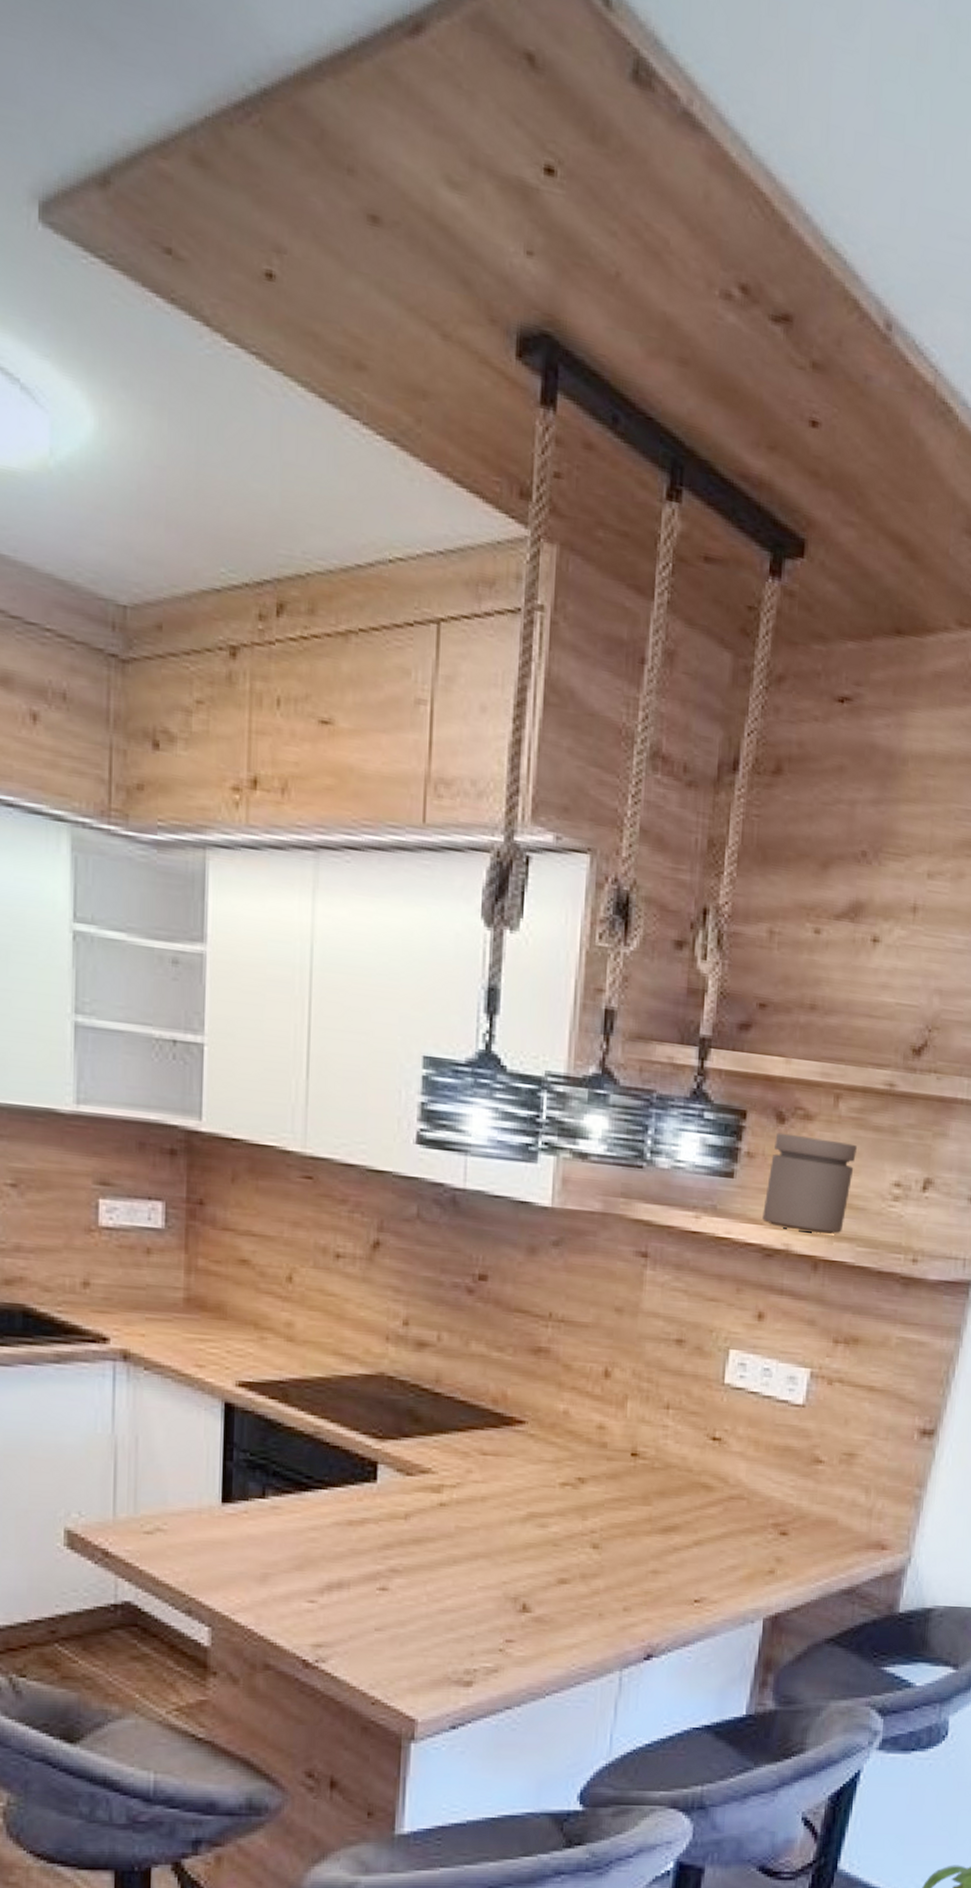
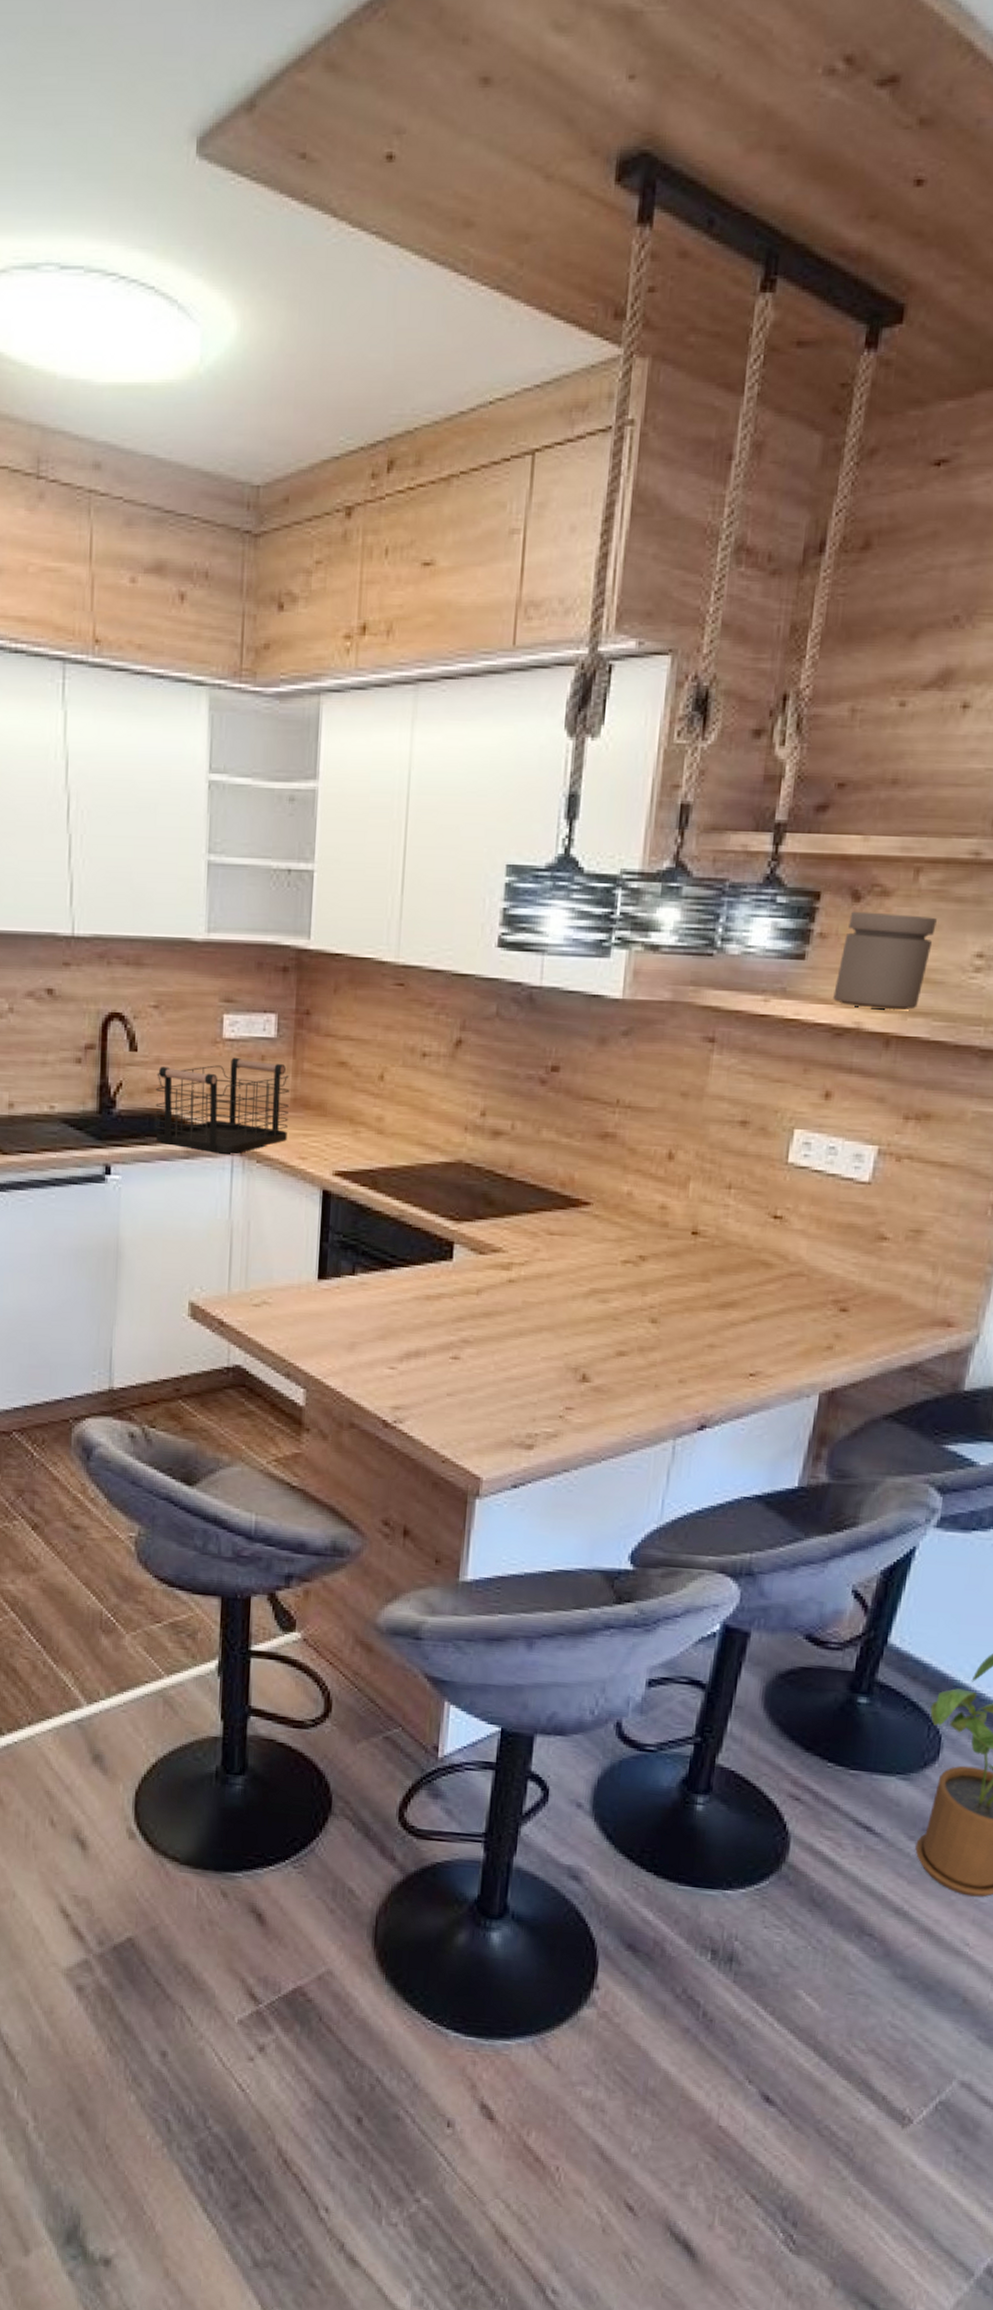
dish rack: none [16,1248,182,1360] -> present [155,1057,289,1154]

